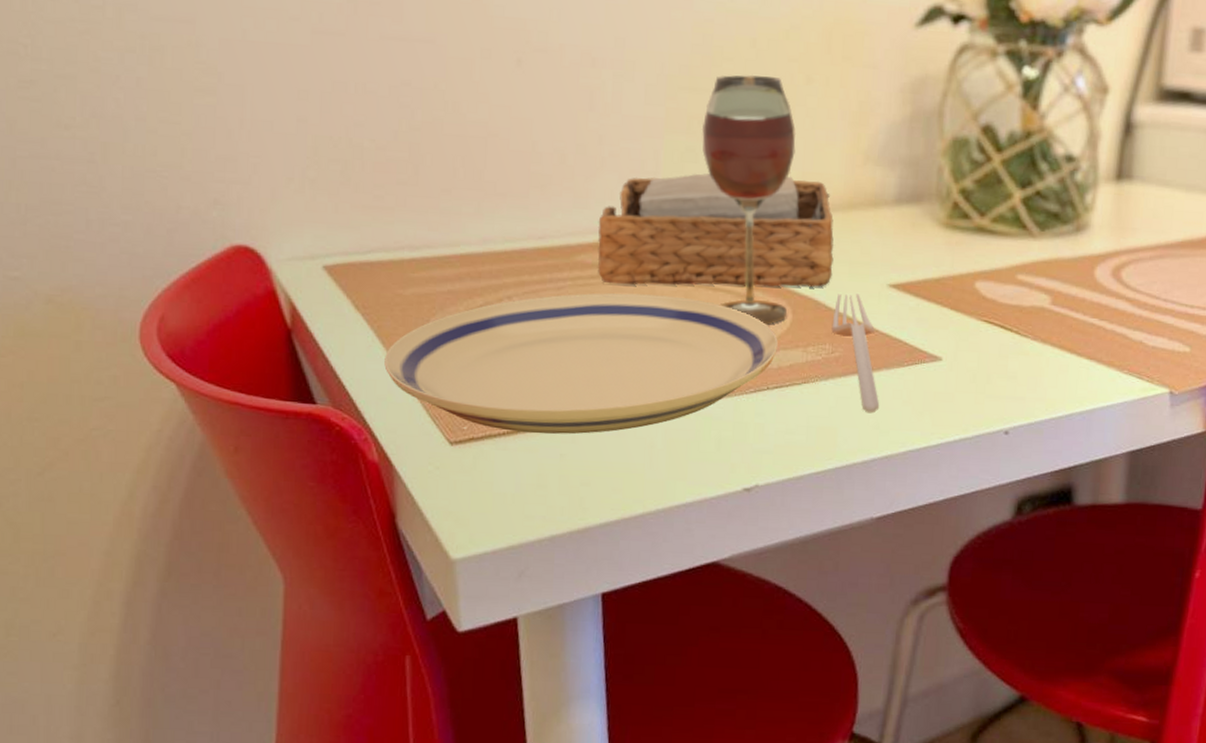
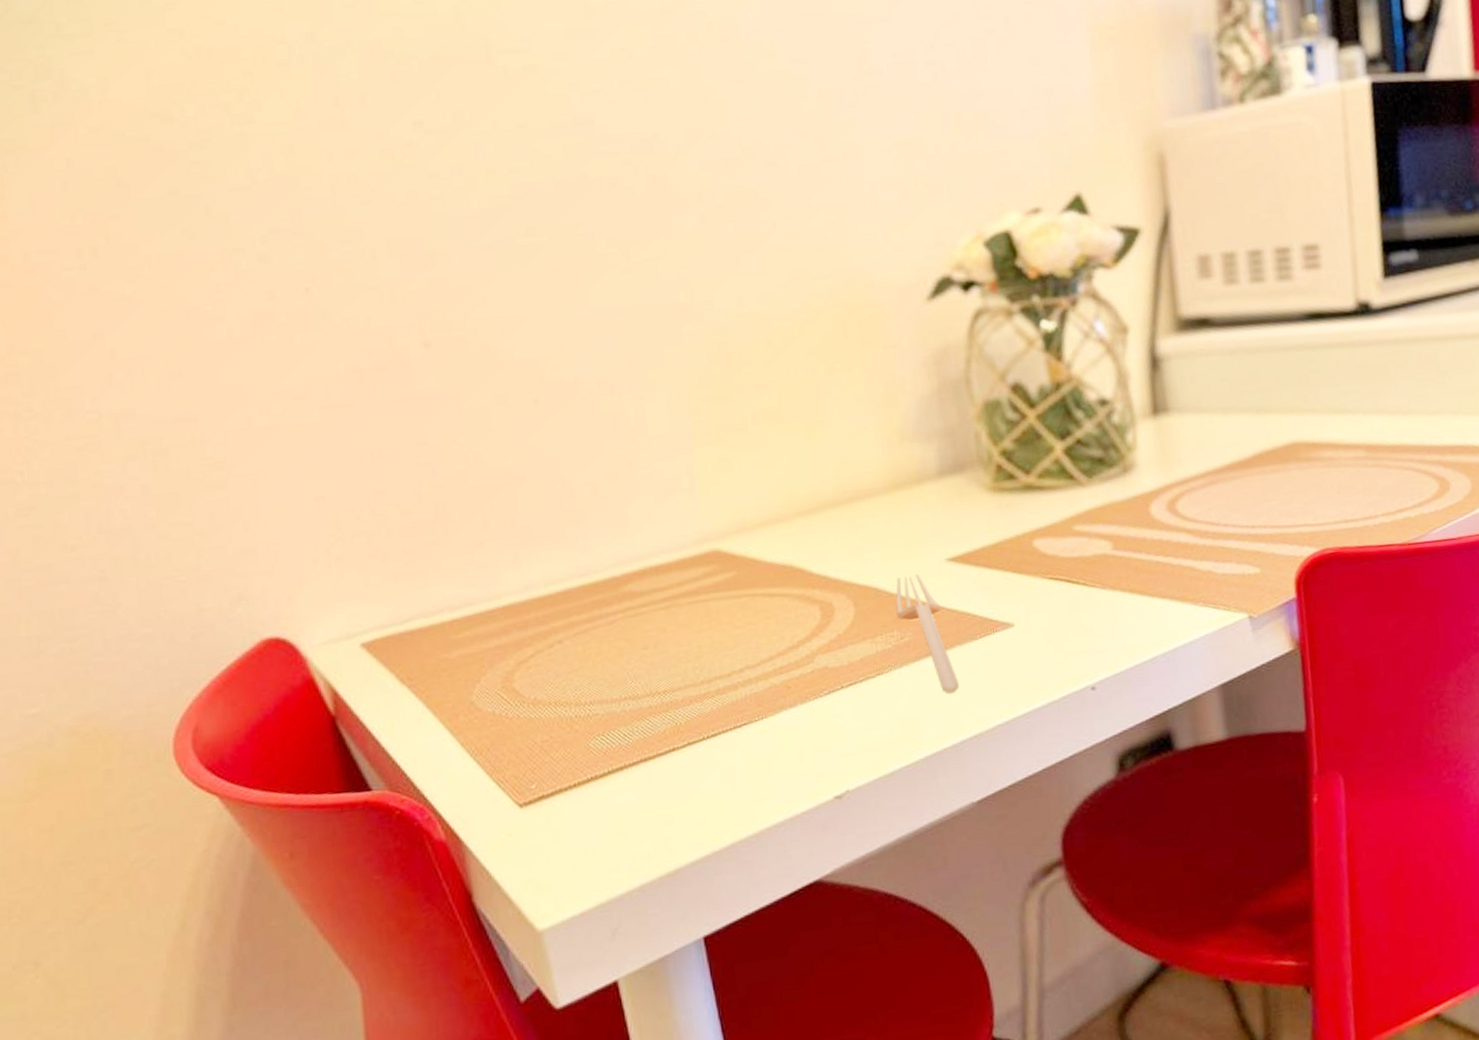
plate: present [384,293,779,434] -> none [438,609,846,782]
napkin holder: present [597,173,834,287] -> none [640,467,888,609]
wineglass: present [701,74,797,325] -> none [731,373,848,622]

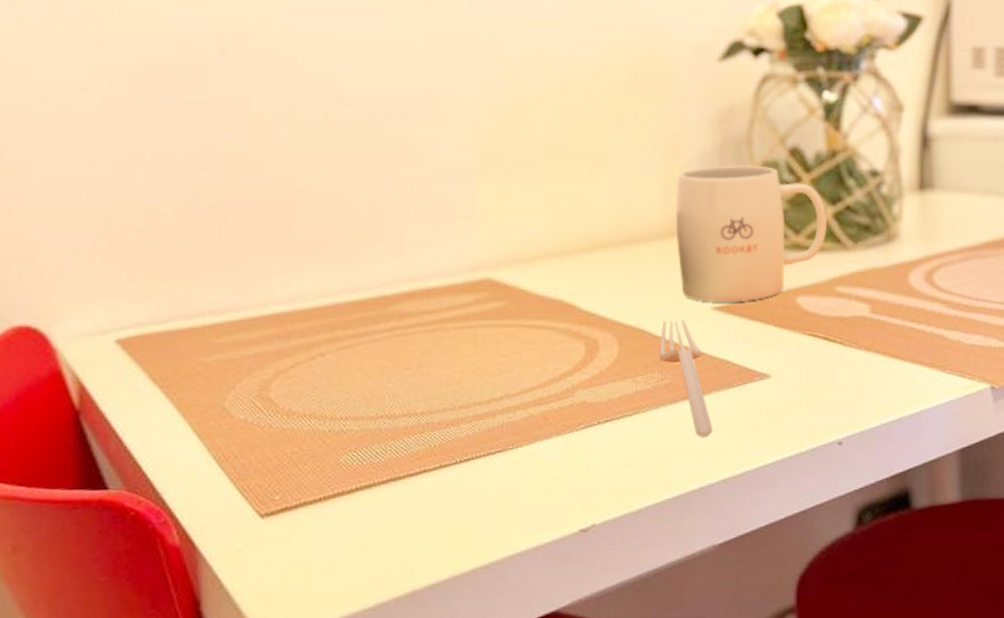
mug: none [896,406,1058,554] -> present [675,165,827,302]

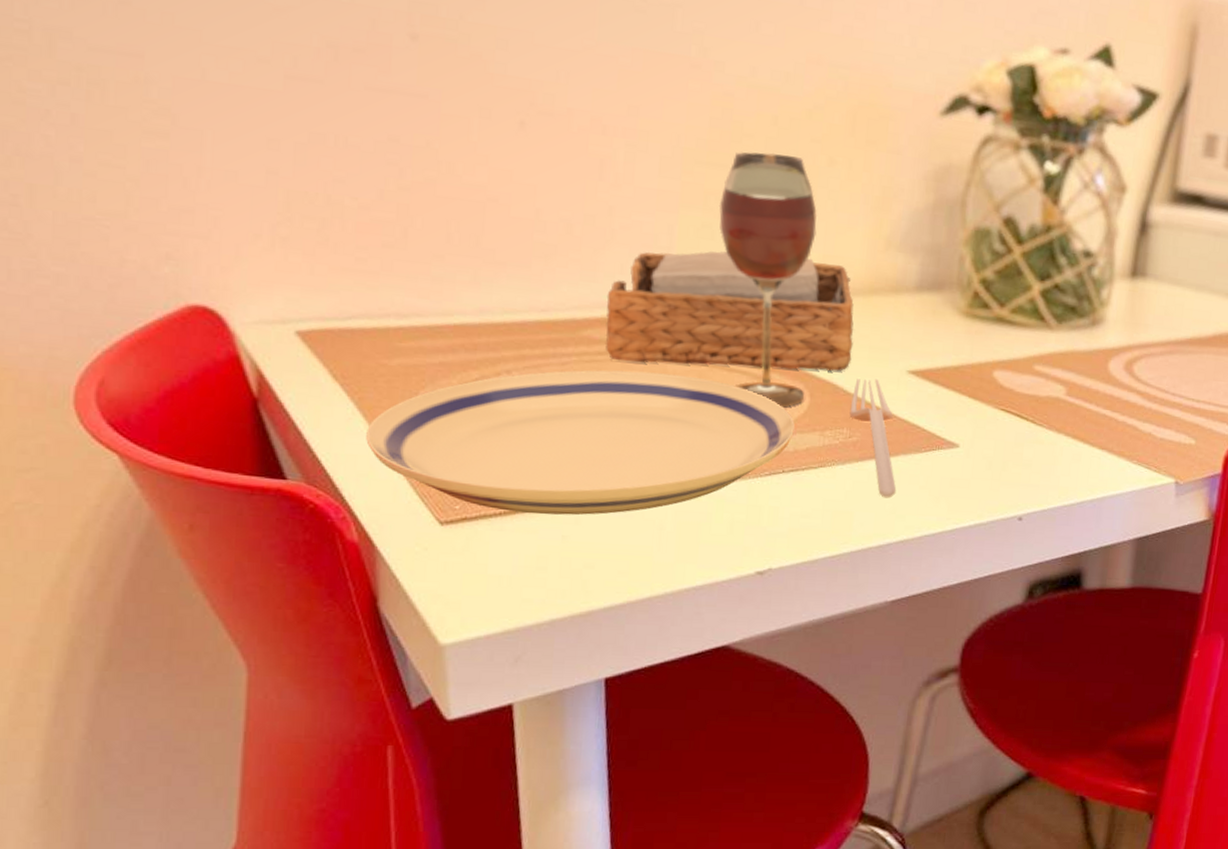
plate: none [185,338,607,496] -> present [366,370,796,515]
napkin holder: none [414,209,656,330] -> present [605,251,854,372]
wineglass: none [516,115,612,358] -> present [718,152,818,408]
mug: present [675,165,827,302] -> none [878,226,1034,369]

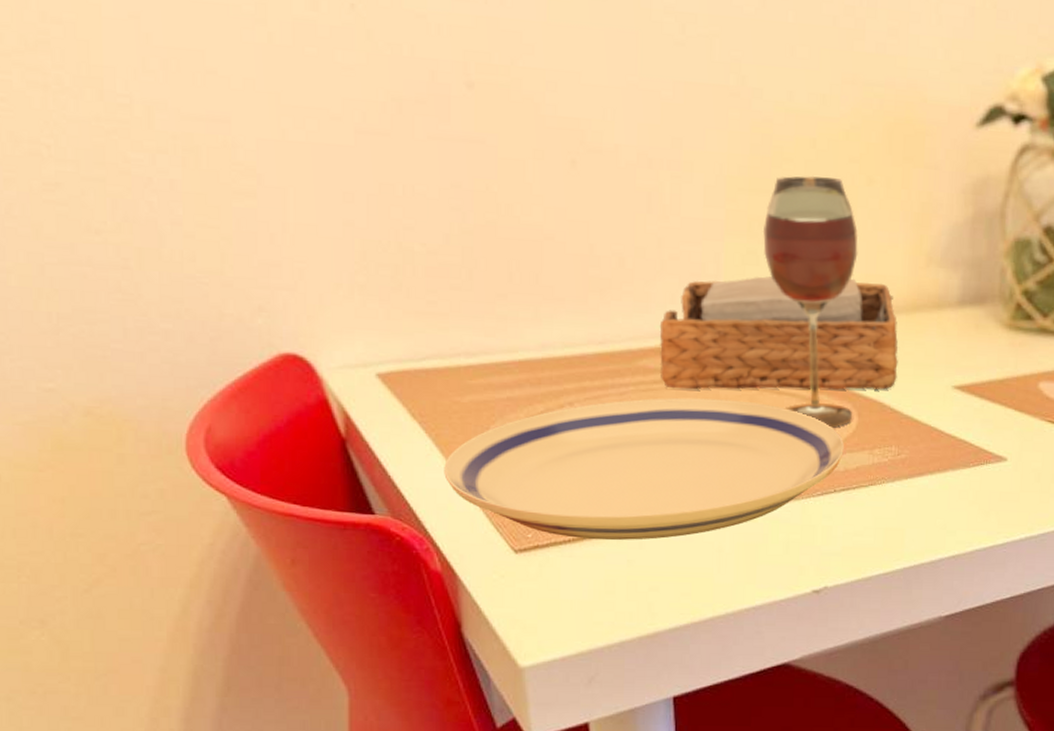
fork: present [849,378,897,499] -> none [897,396,946,514]

